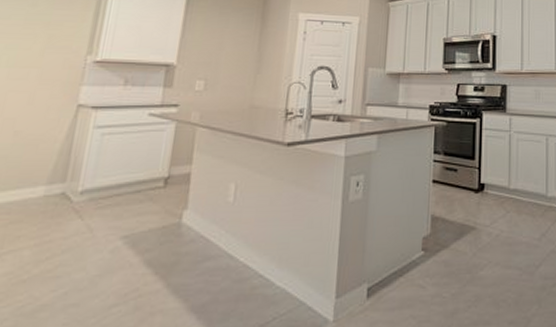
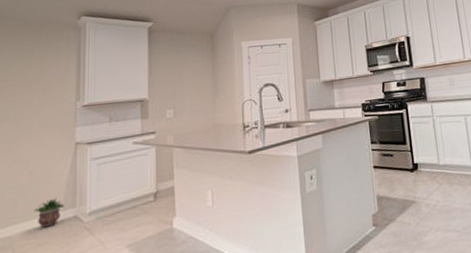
potted plant: none [12,167,52,202] -> present [34,197,65,228]

